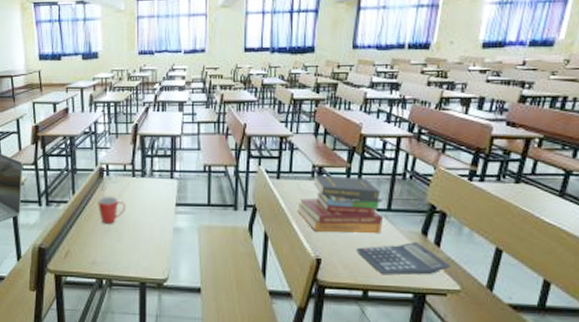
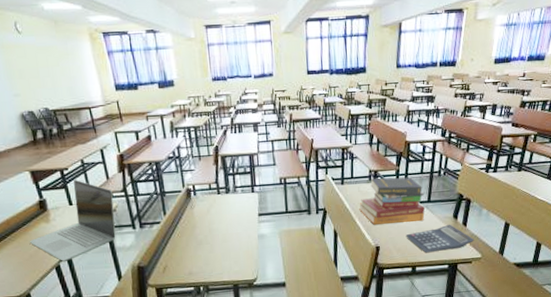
mug: present [98,196,126,224] -> none [188,213,214,238]

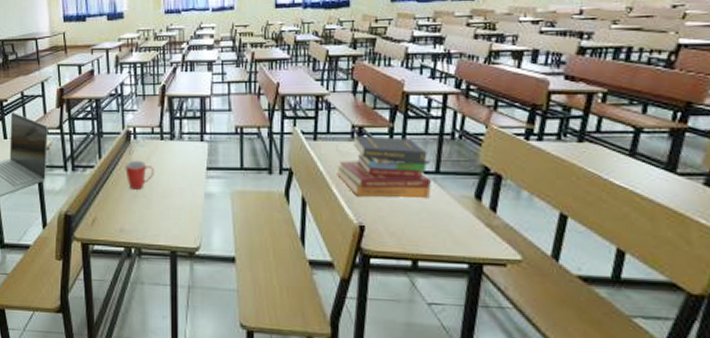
mug: none [188,213,214,238] -> present [125,160,154,189]
calculator: present [405,224,474,252] -> none [402,206,509,243]

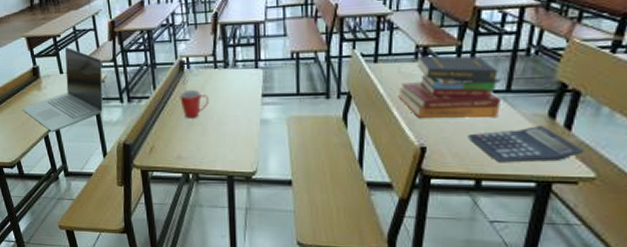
calculator: none [402,206,509,243] -> present [467,124,584,162]

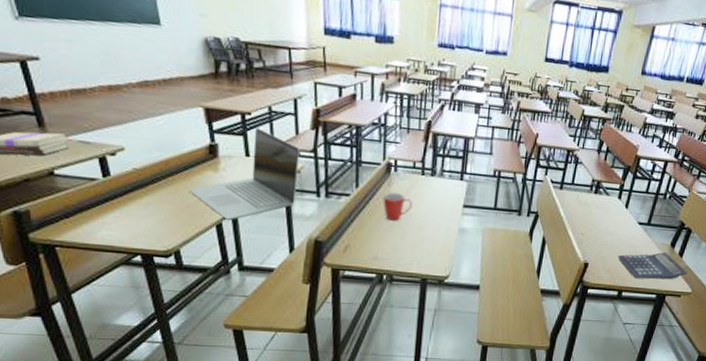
books: present [398,55,502,118] -> none [574,188,646,243]

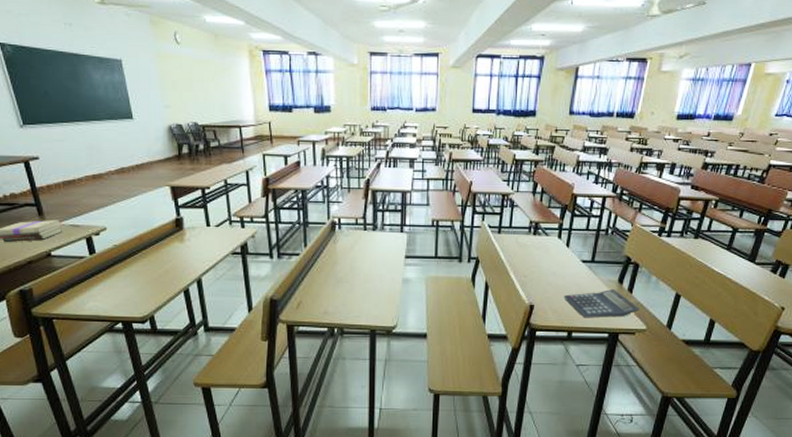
laptop: present [189,127,300,221] -> none [160,199,253,286]
mug: present [383,192,412,221] -> none [330,248,357,276]

